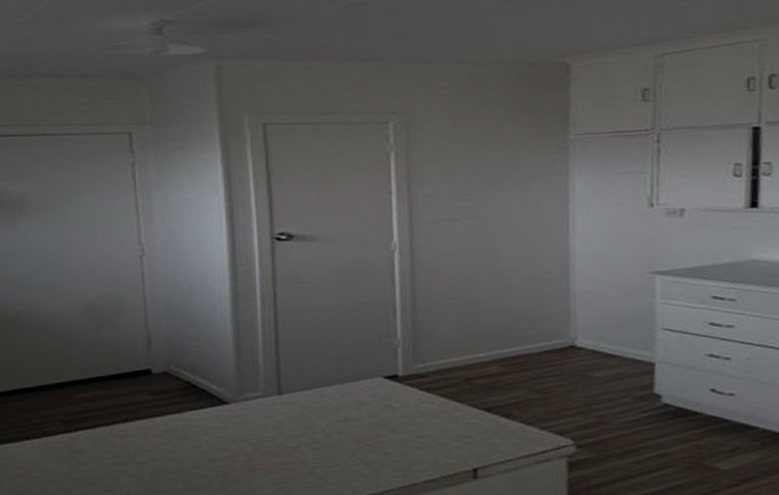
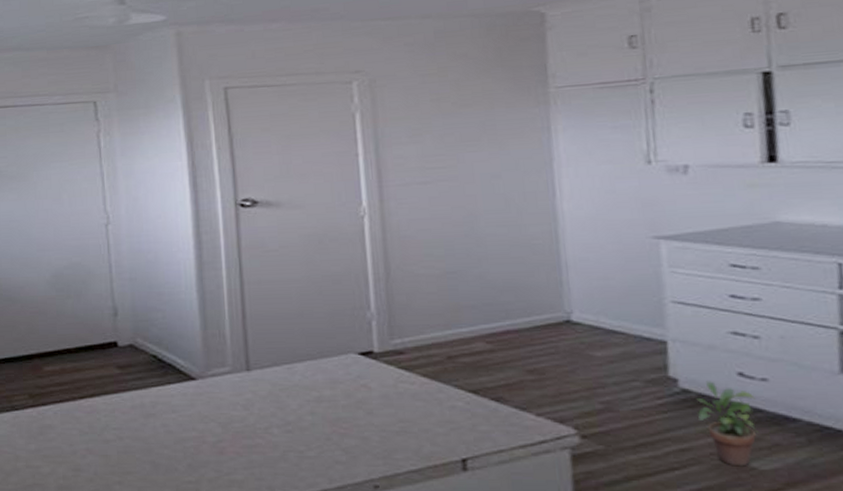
potted plant: none [675,396,723,468] -> present [696,381,758,467]

